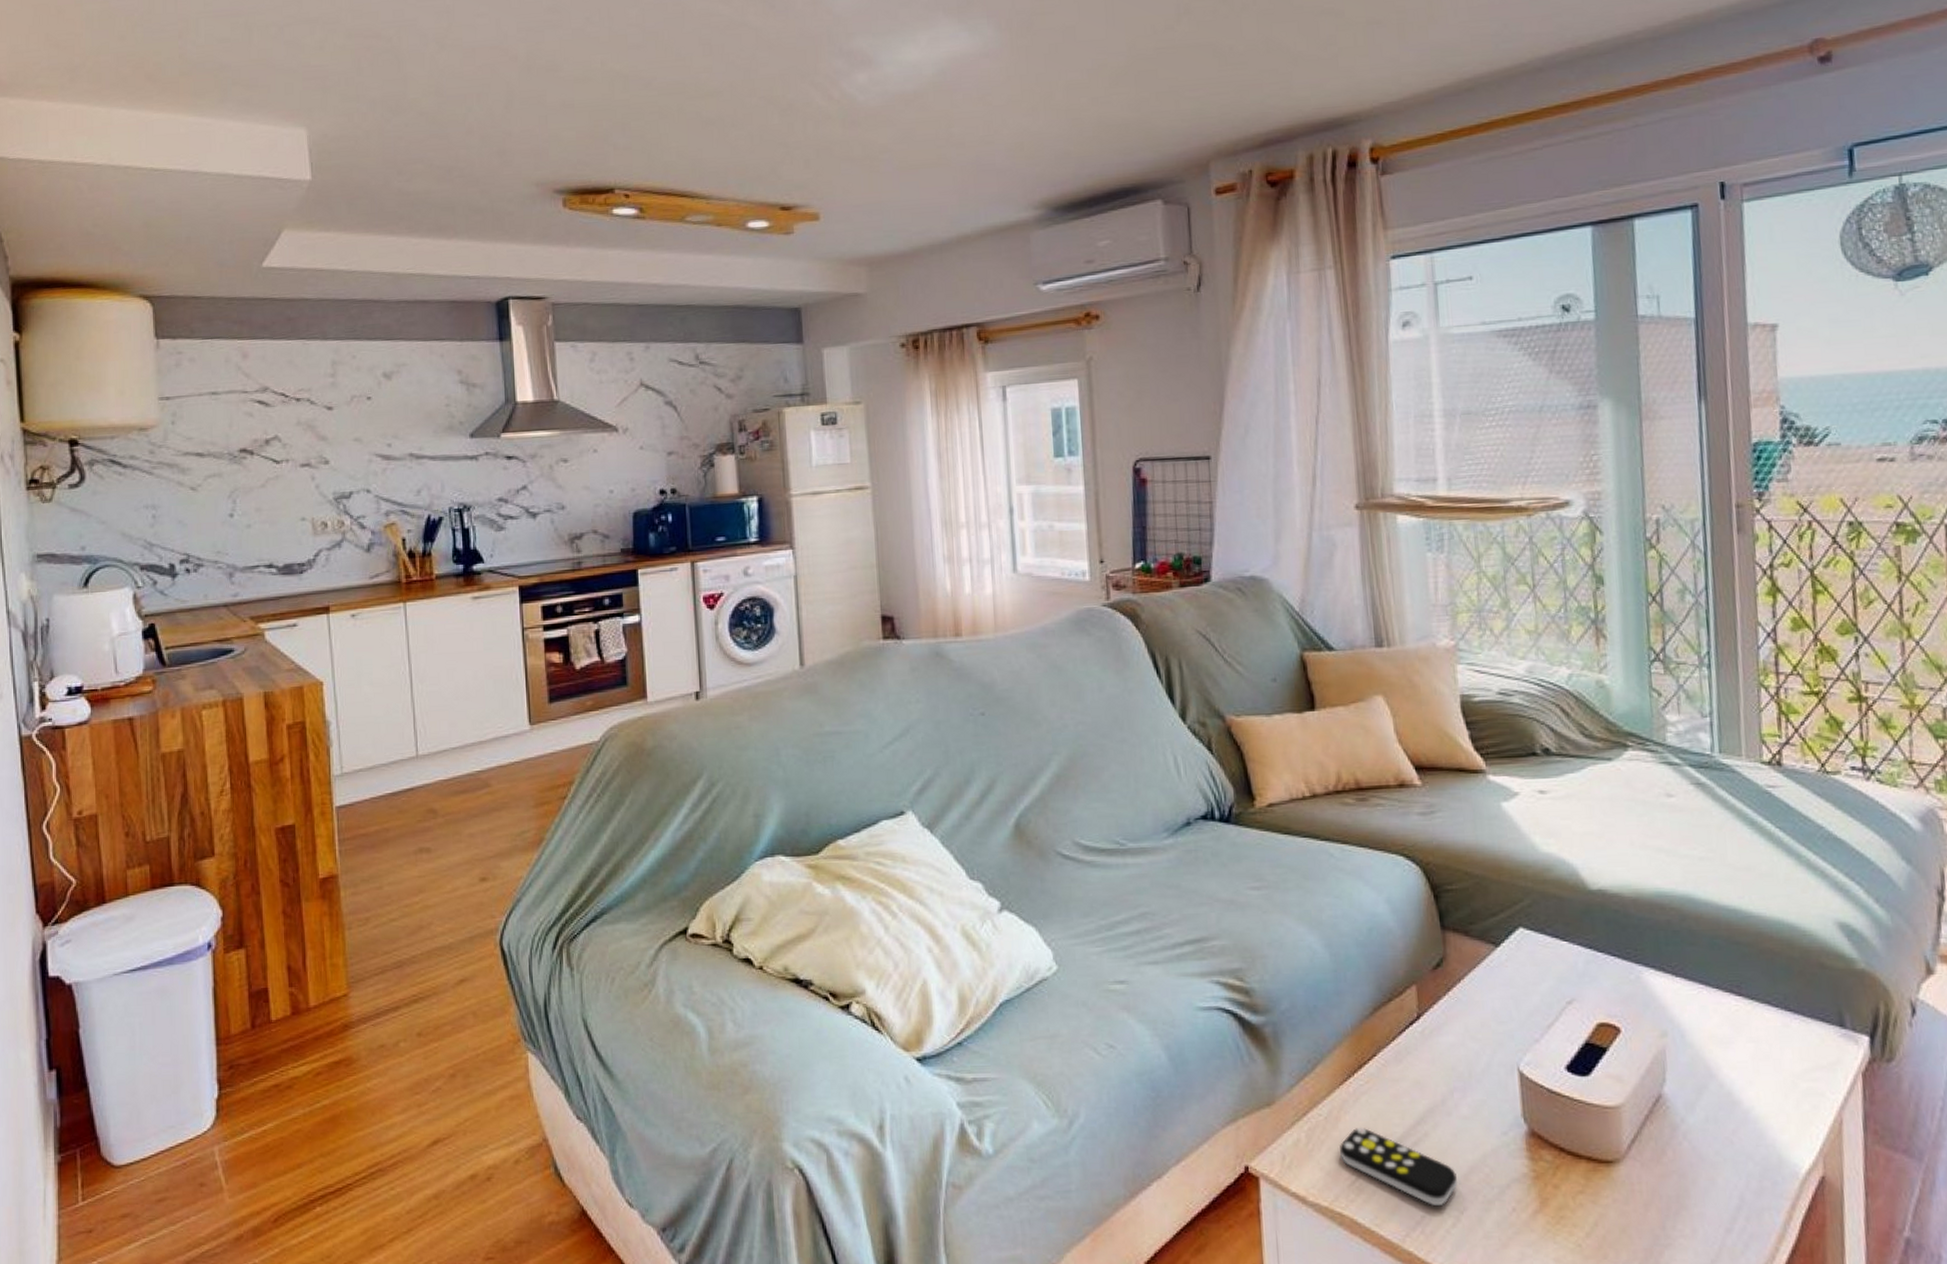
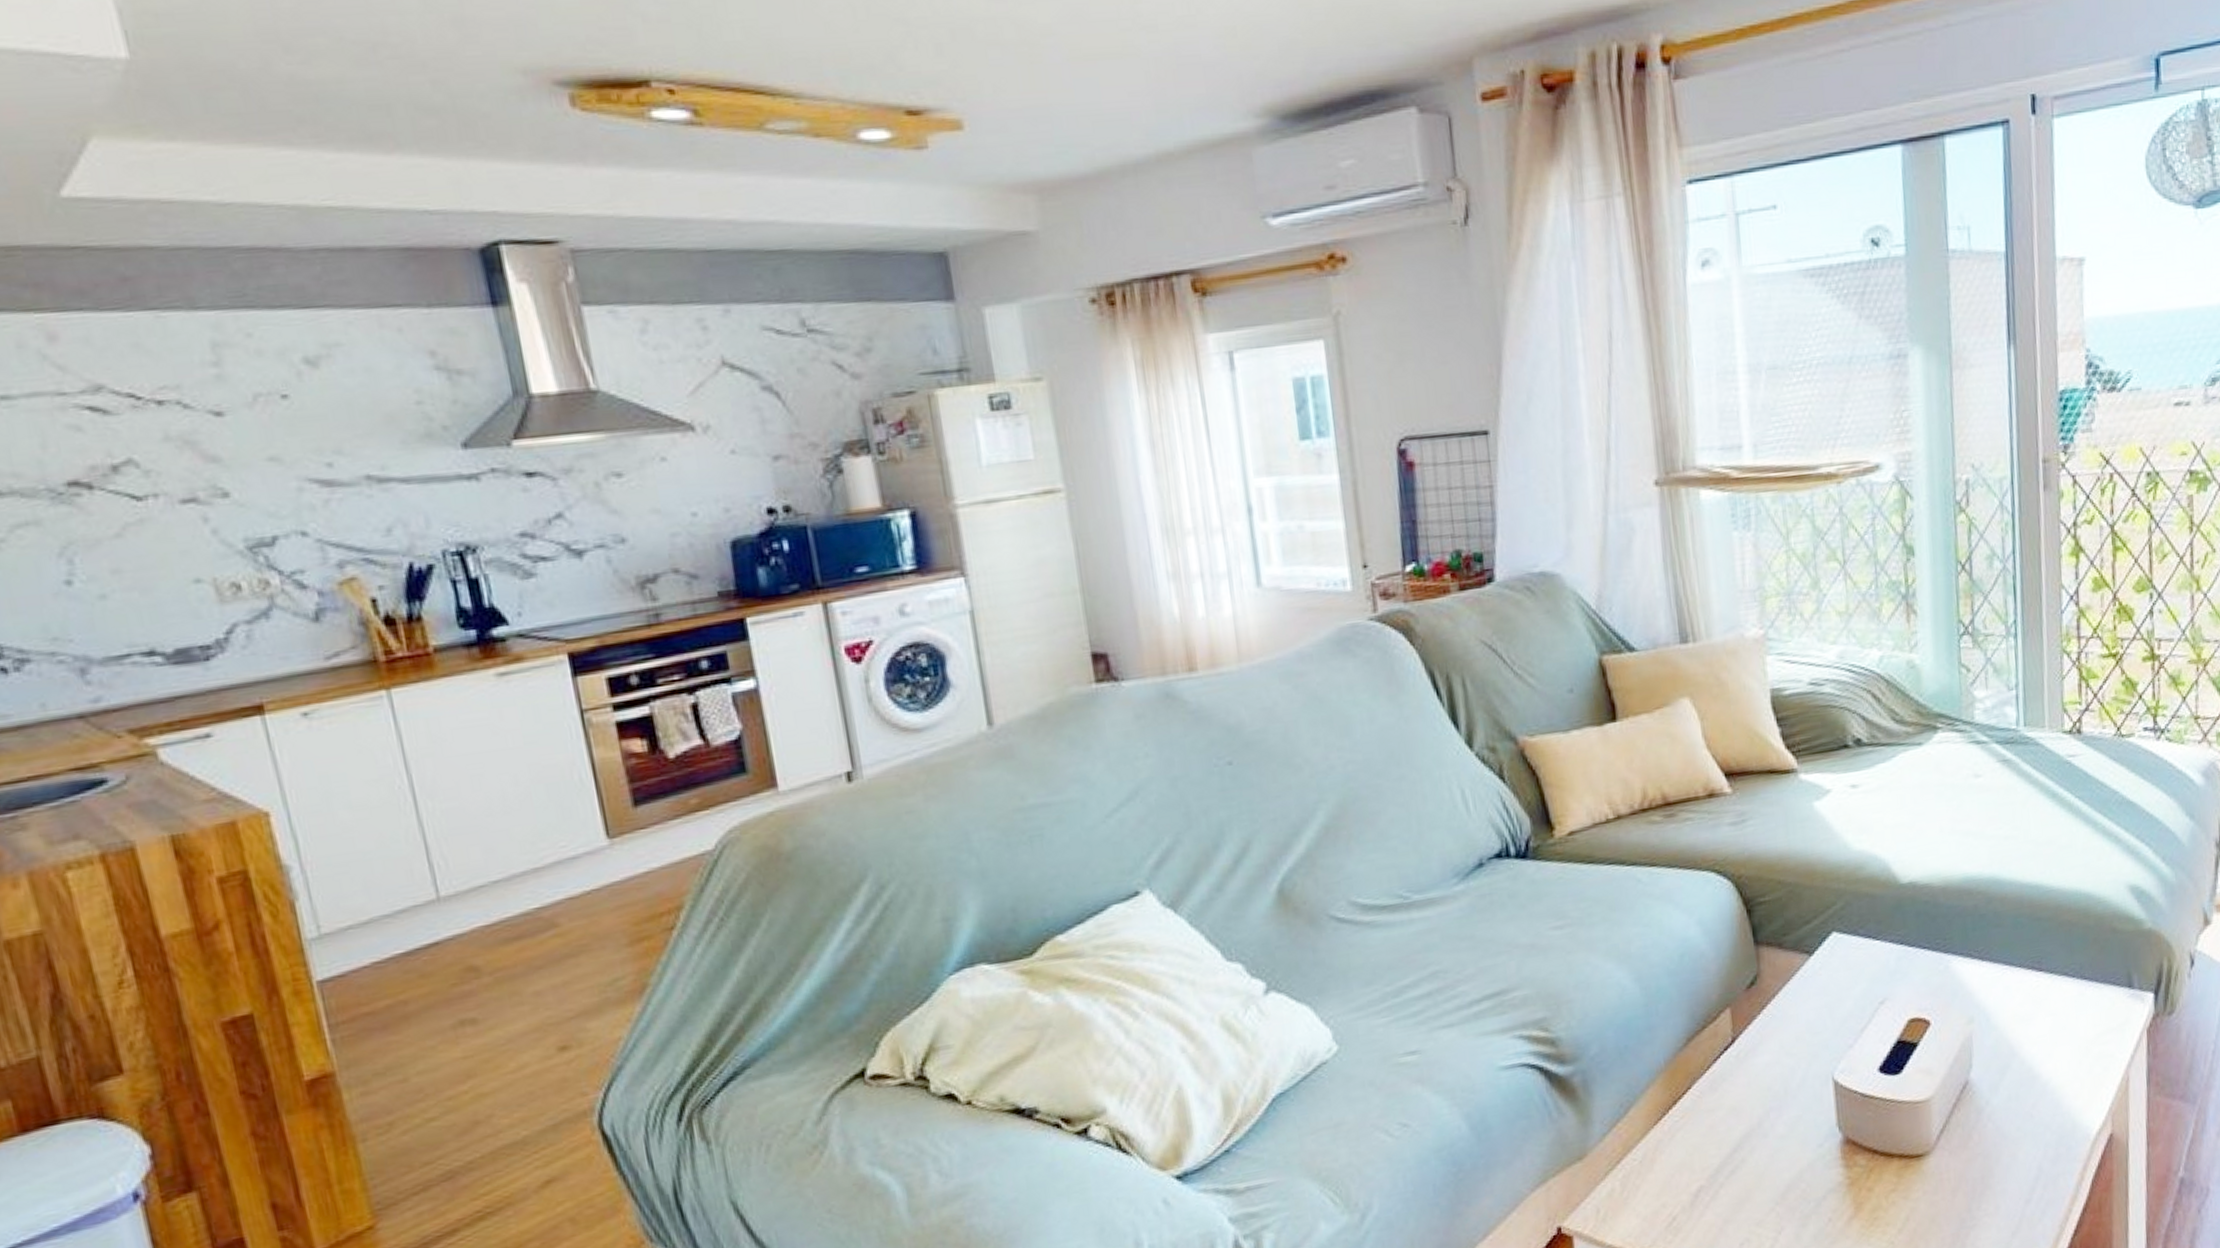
remote control: present [1340,1128,1457,1205] -> none [1656,1165,1775,1232]

